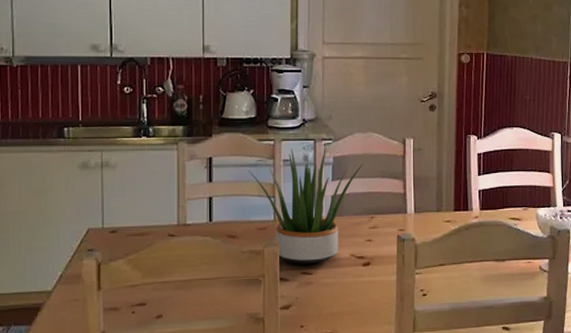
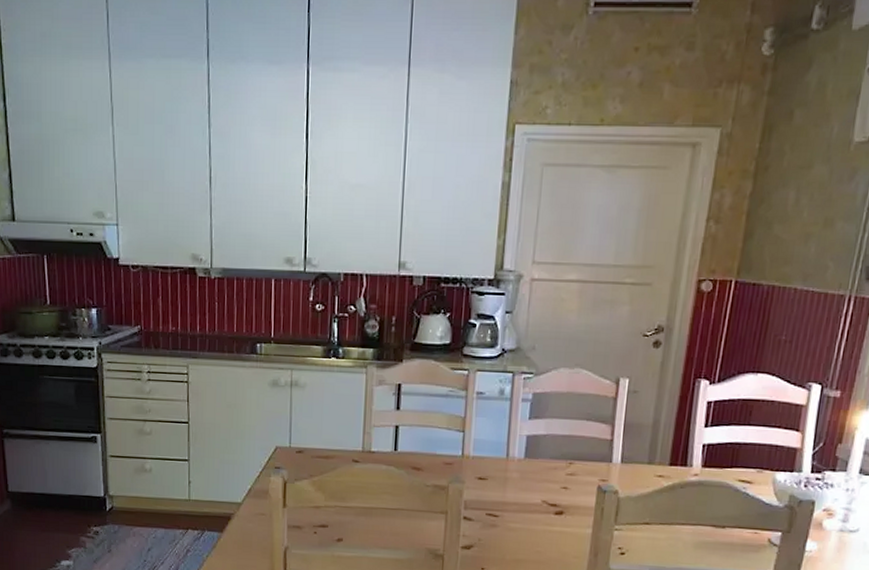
potted plant: present [249,148,364,265] -> none [439,380,567,507]

